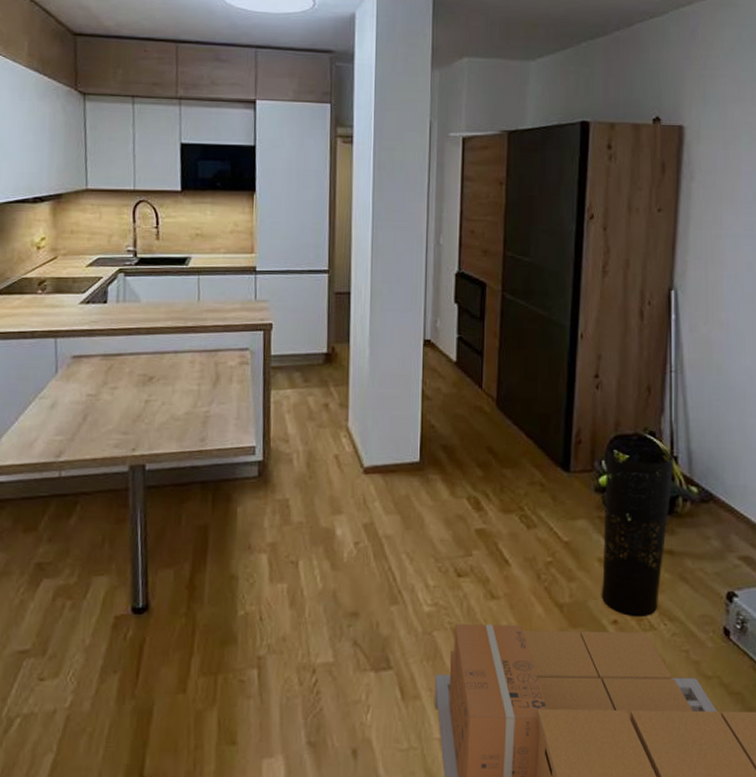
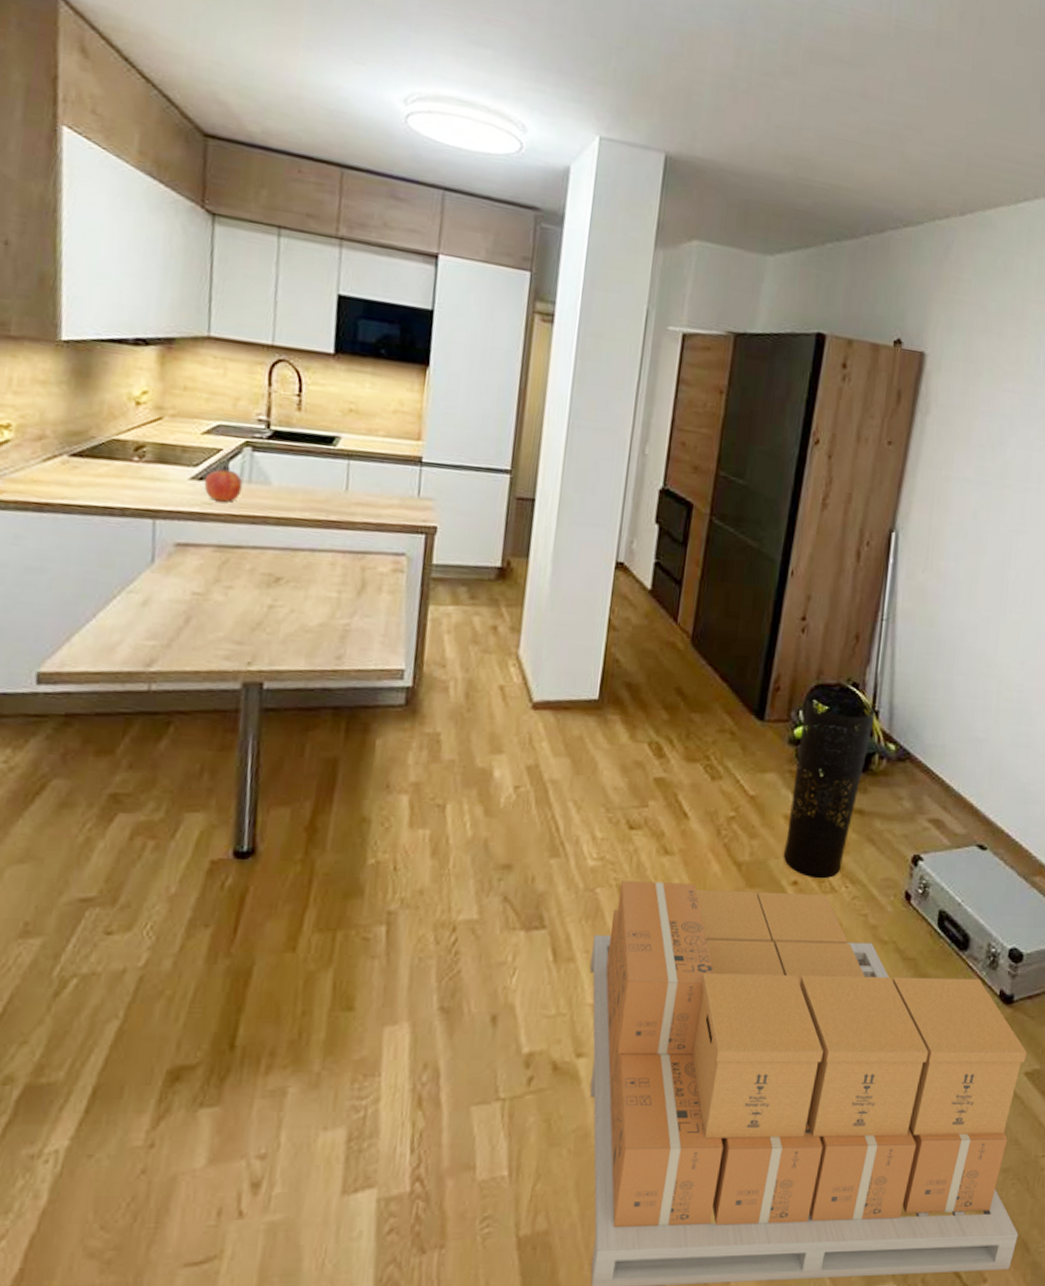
fruit: none [90,291,119,319] -> present [203,468,243,502]

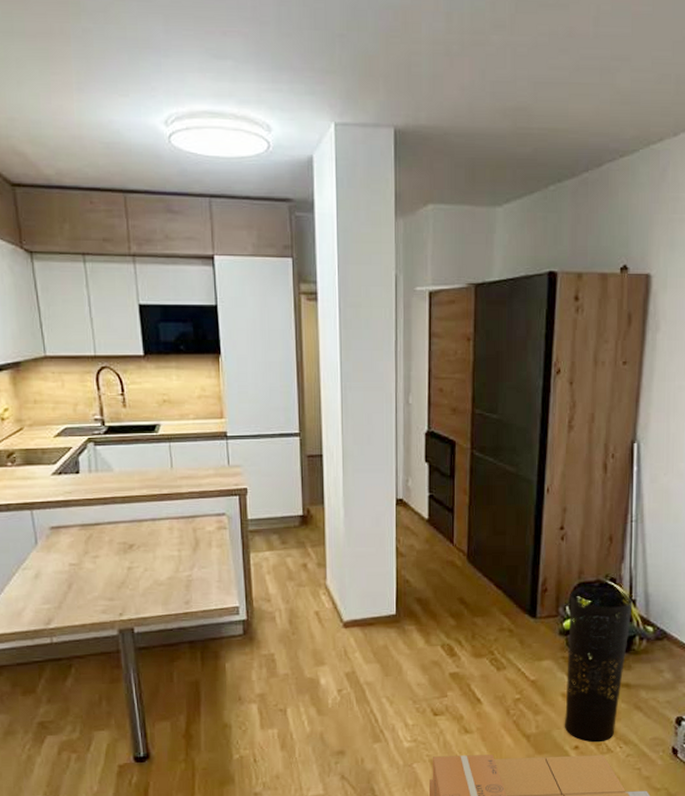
fruit: present [203,468,243,502] -> none [62,462,92,489]

